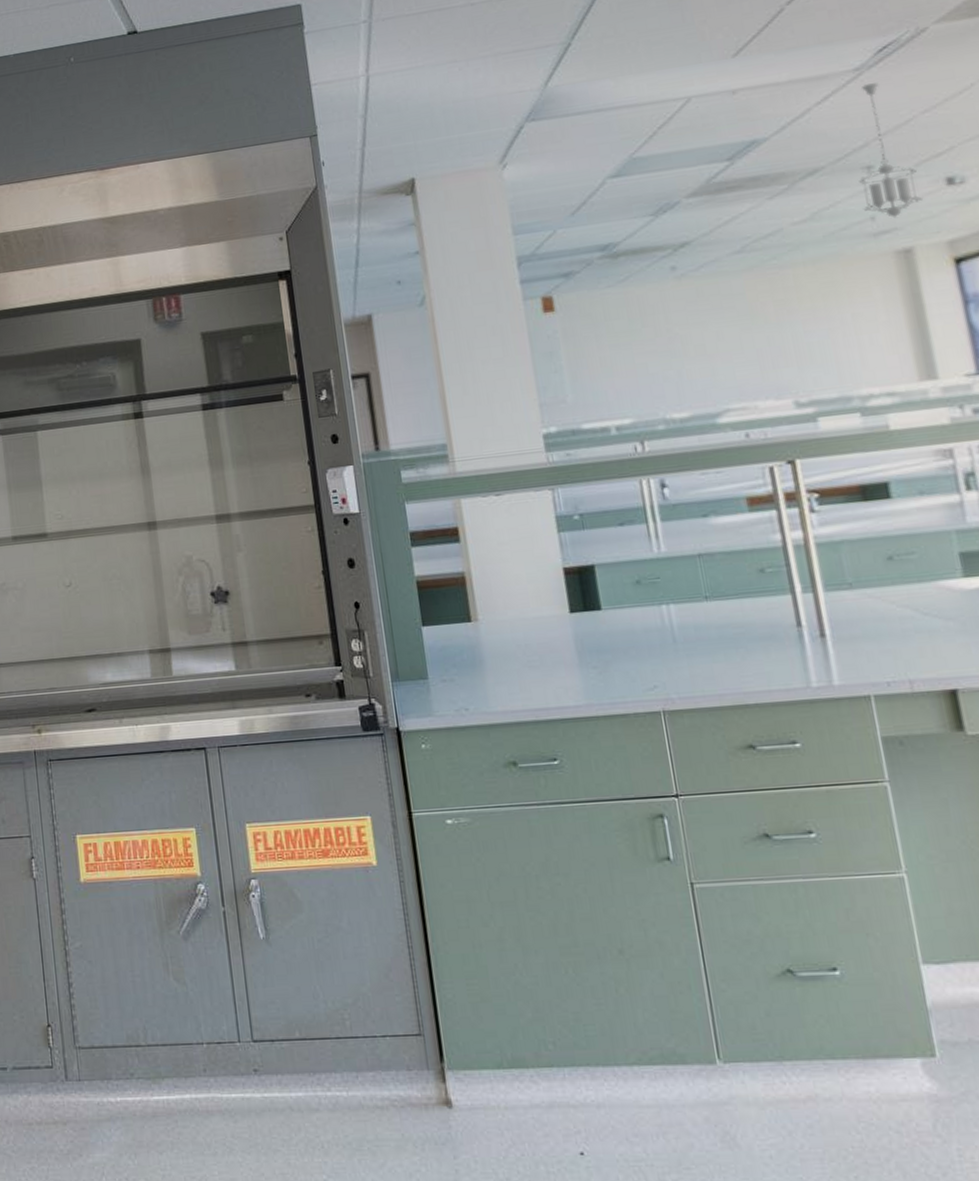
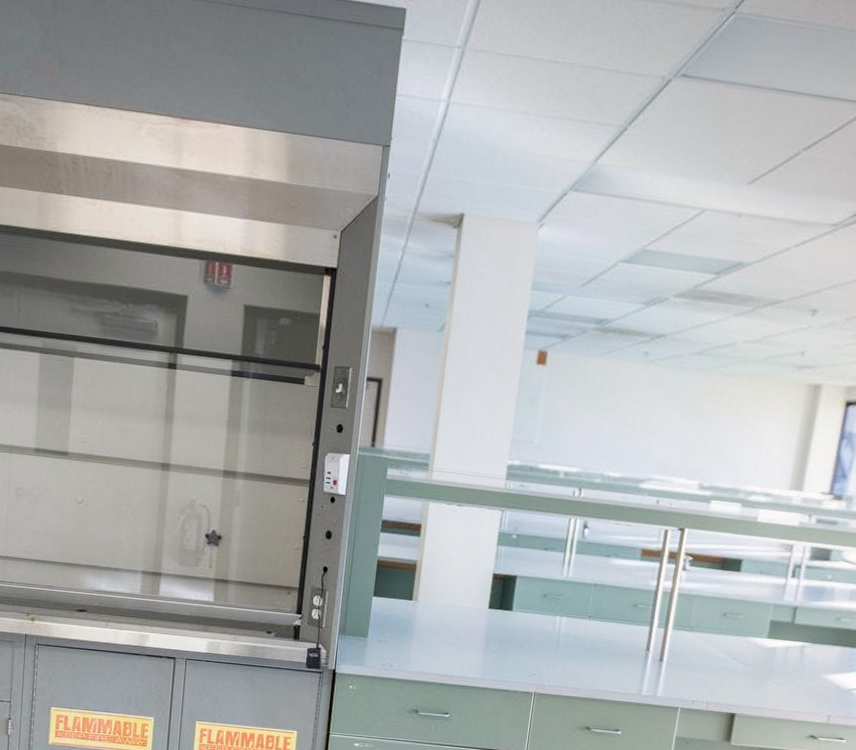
pendant light: present [859,82,922,219] -> none [798,240,846,358]

